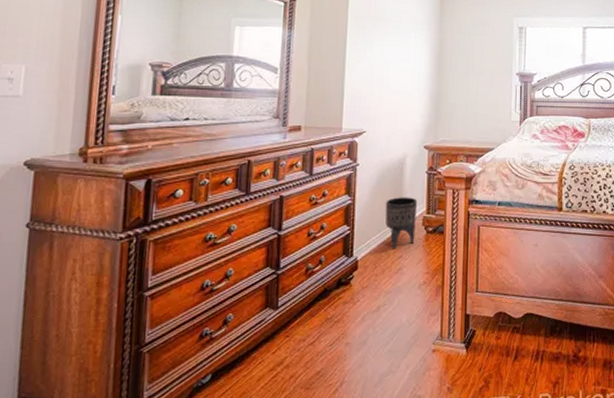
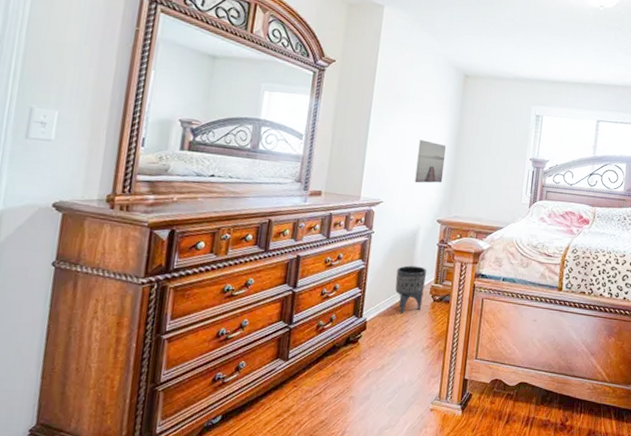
wall art: none [397,63,428,109] -> present [415,140,446,184]

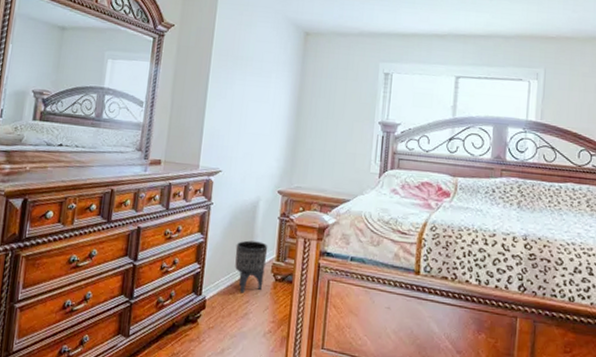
wall art: present [415,140,446,184] -> none [254,104,287,151]

